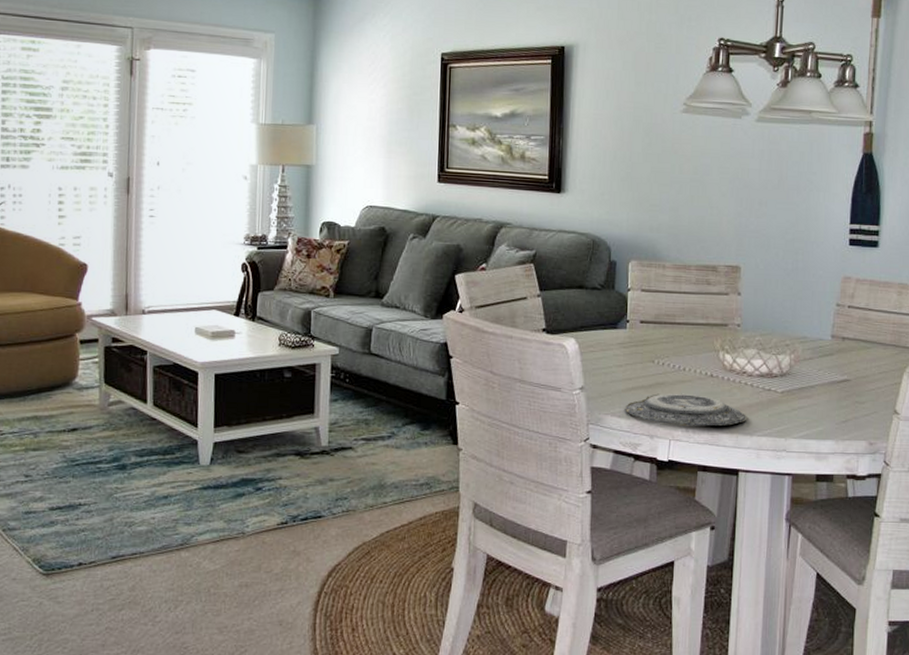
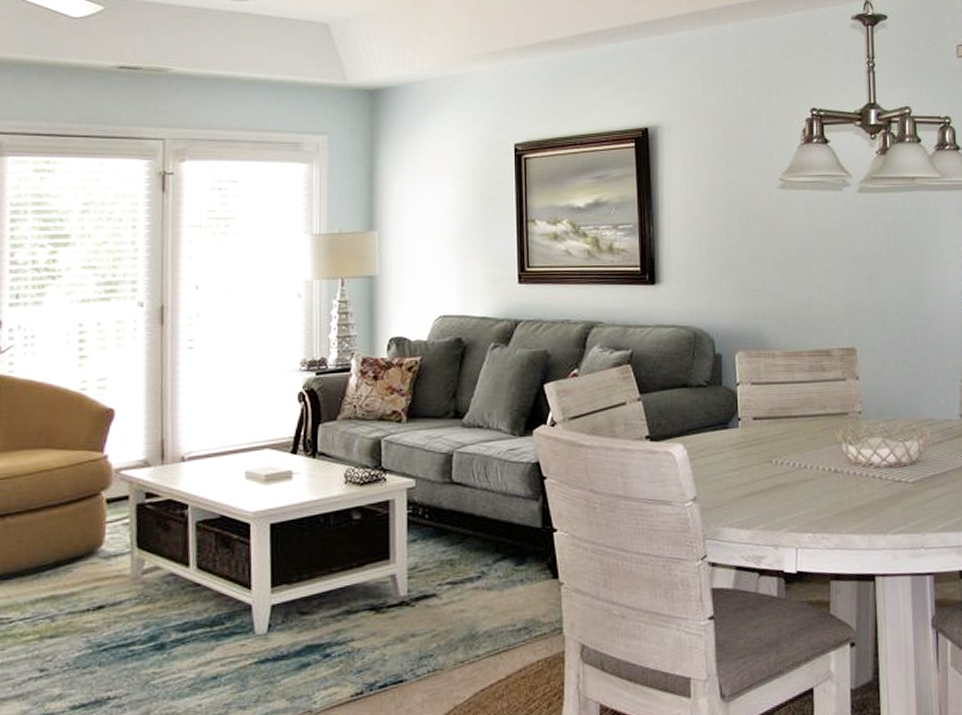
plate: present [624,393,747,426] -> none [743,494,879,531]

